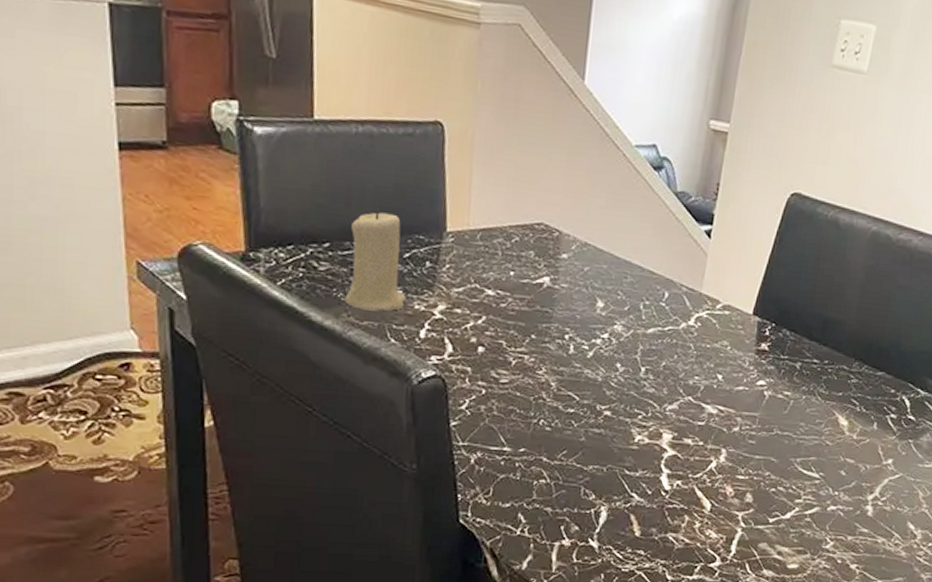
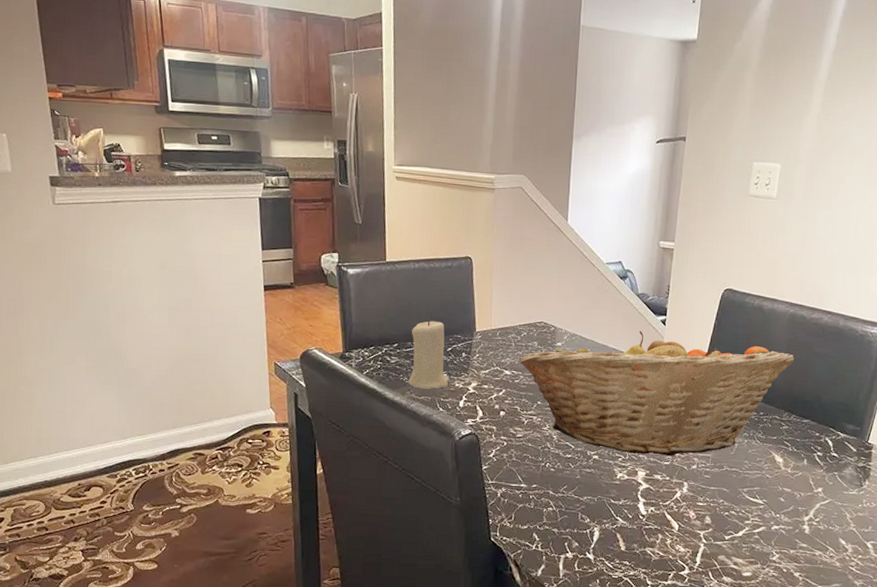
fruit basket: none [507,244,873,414] -> present [519,331,795,456]

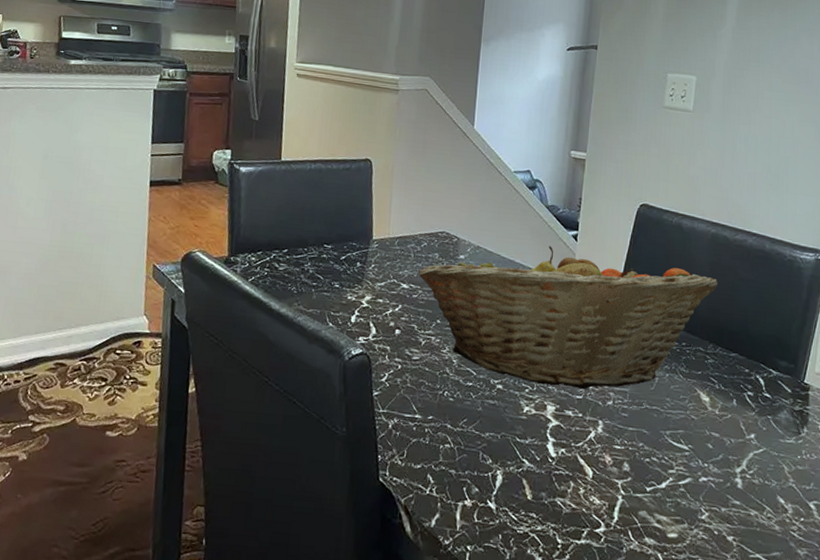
candle: present [408,318,450,389] -> none [296,223,342,301]

